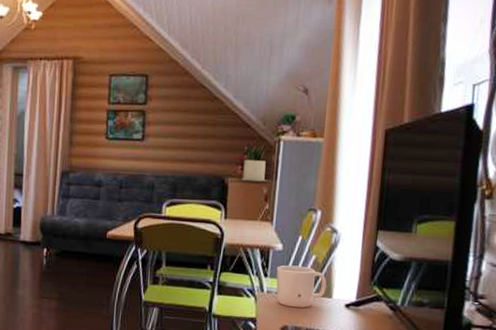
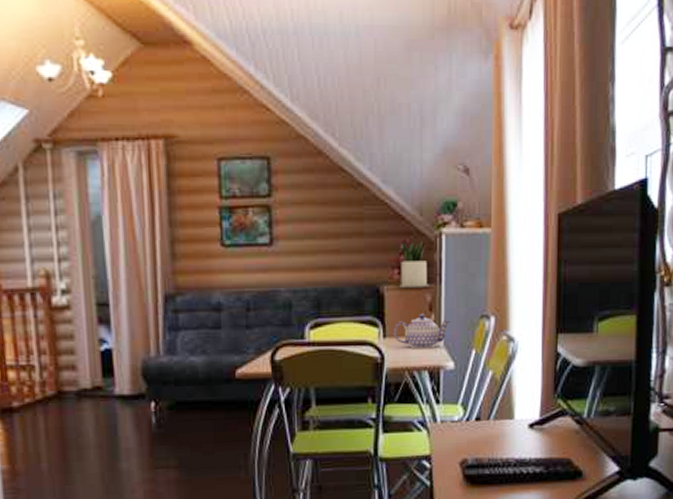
teapot: none [232,202,283,232] -> present [393,313,451,350]
mug: present [276,265,327,308] -> none [449,385,507,437]

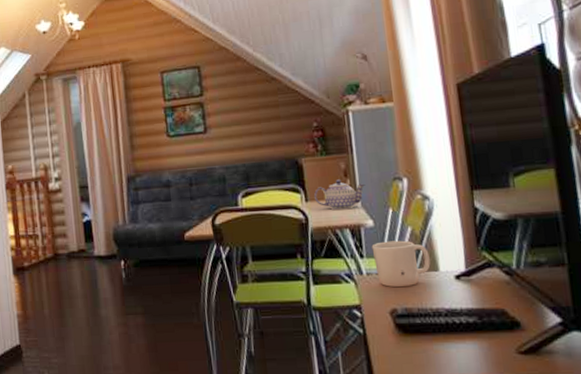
planter: present [398,241,430,289] -> none [313,119,343,160]
mug: none [449,385,507,437] -> present [371,240,431,288]

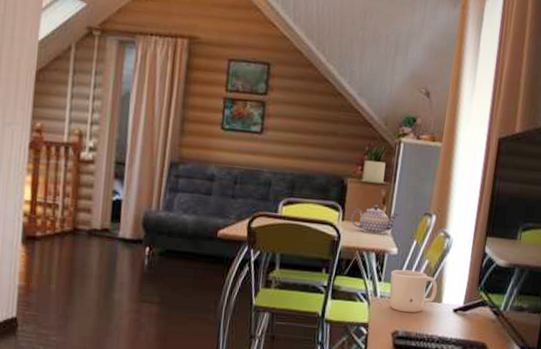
planter: none [313,119,343,160] -> present [360,144,386,185]

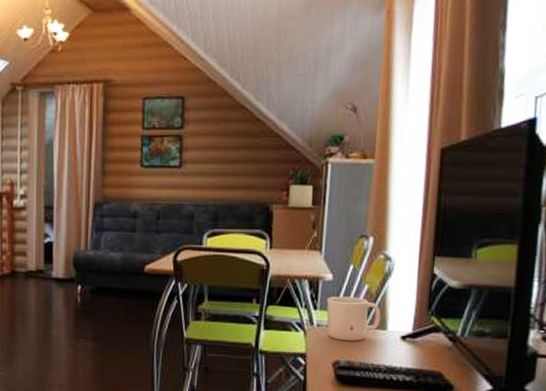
teapot: present [350,205,399,235] -> none [278,230,332,261]

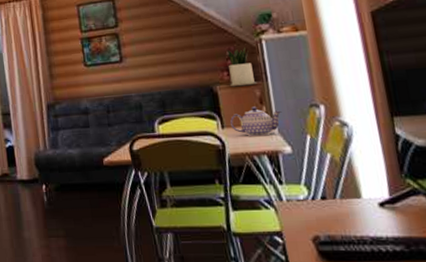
teapot: none [278,230,332,261] -> present [229,106,282,137]
mug: present [326,296,381,342] -> none [290,167,352,215]

